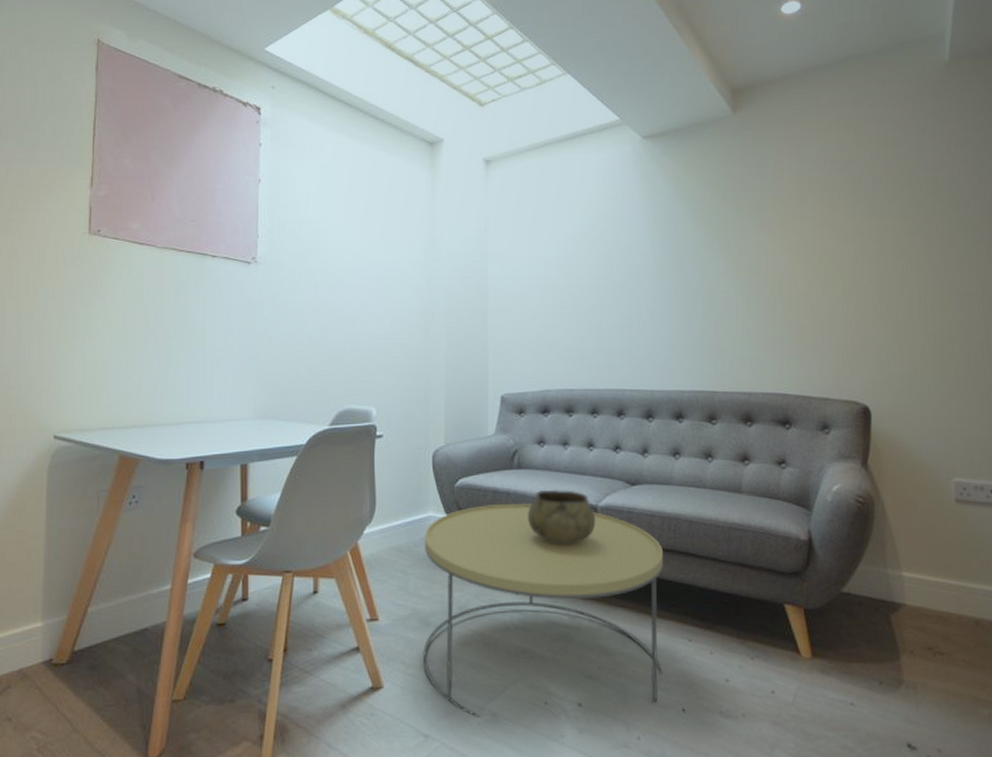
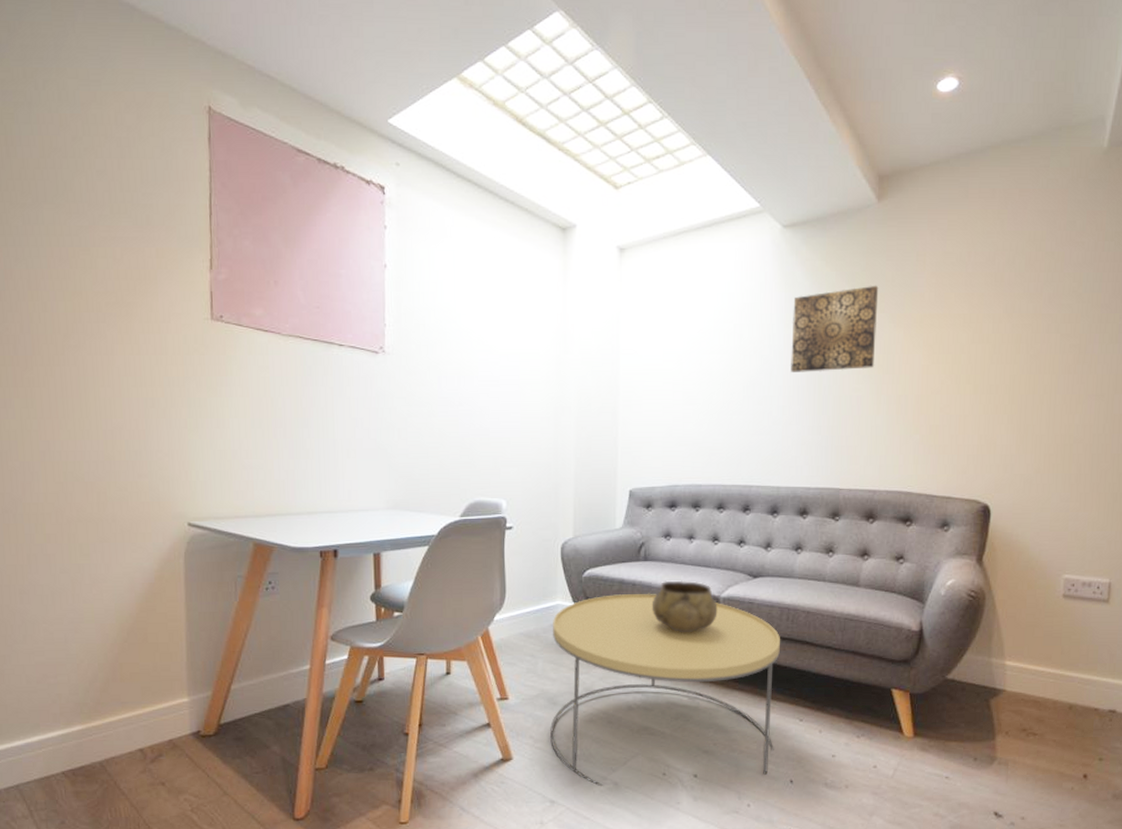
wall art: none [657,190,741,276] -> present [791,285,879,372]

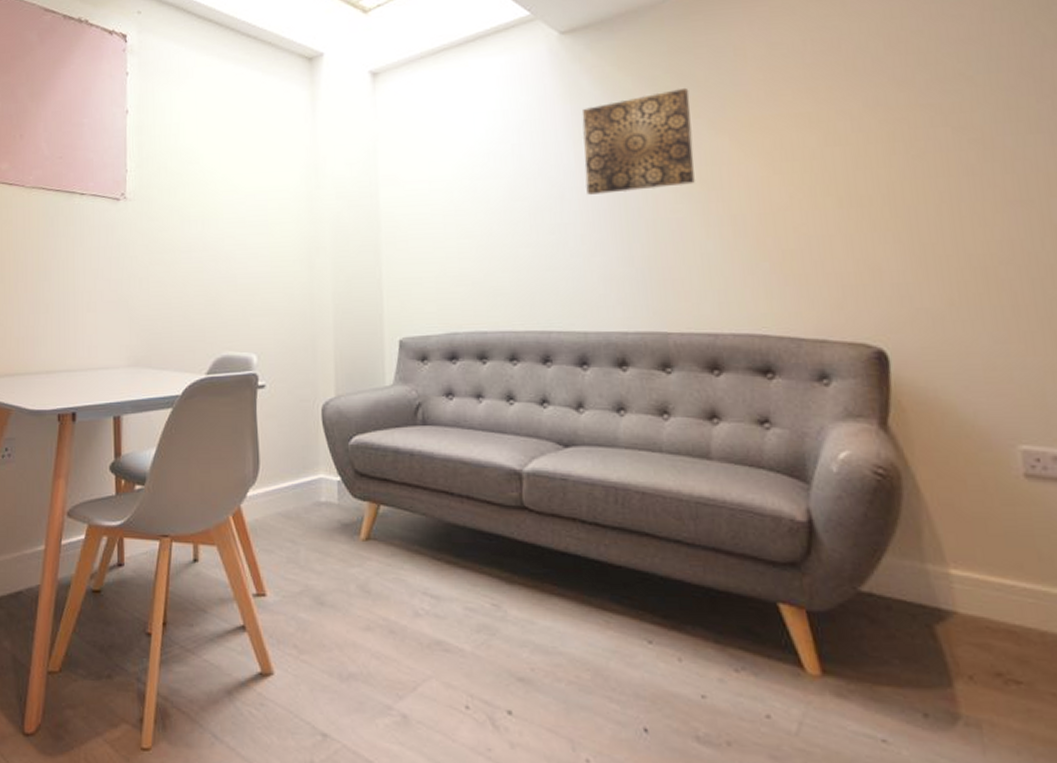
coffee table: present [550,593,780,787] -> none [316,465,616,719]
decorative bowl: present [653,580,718,632] -> none [436,449,521,516]

